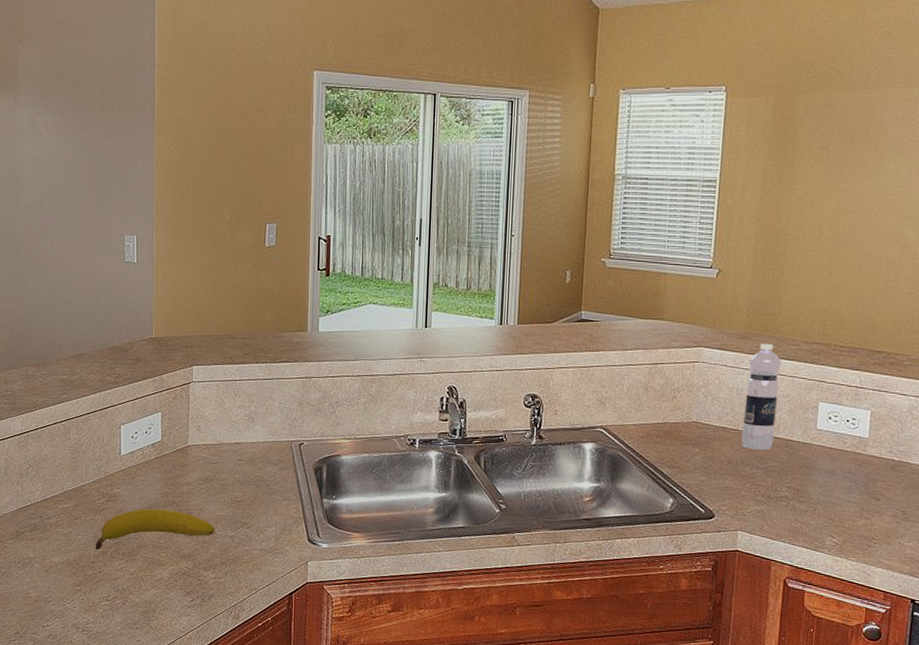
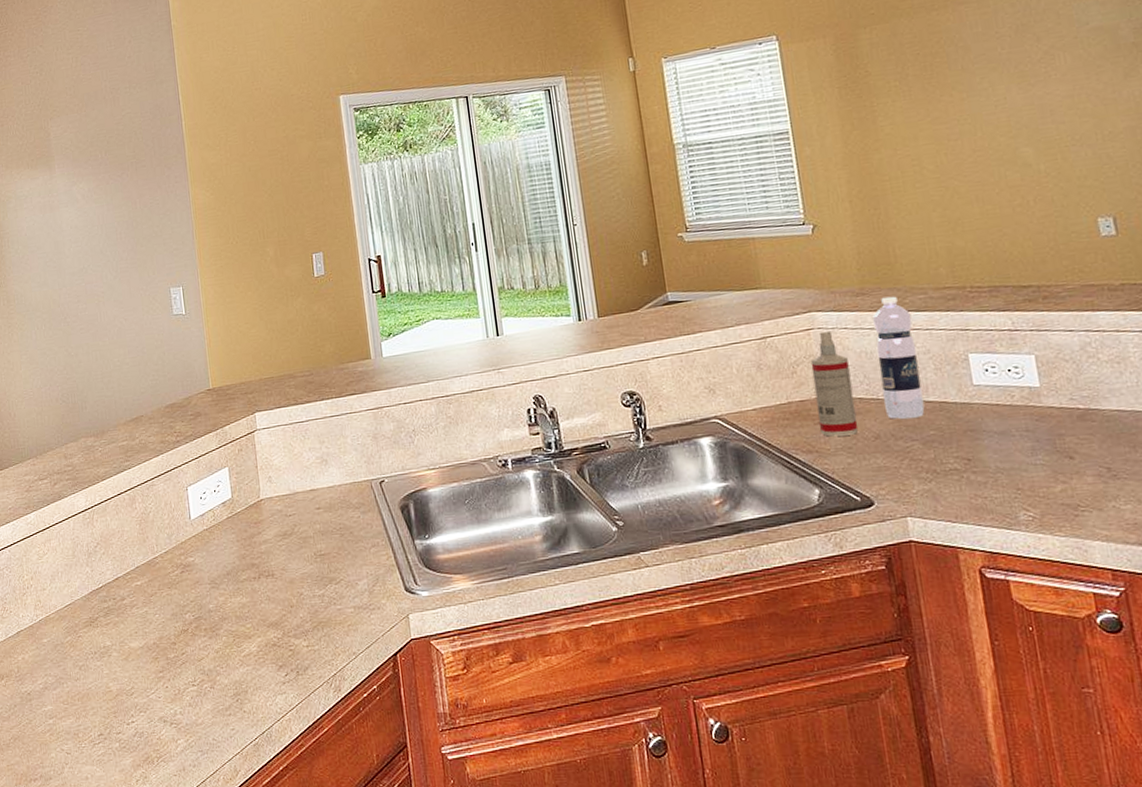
fruit: present [95,508,215,549] -> none [174,573,302,628]
spray bottle: none [685,365,721,457] -> present [810,331,859,437]

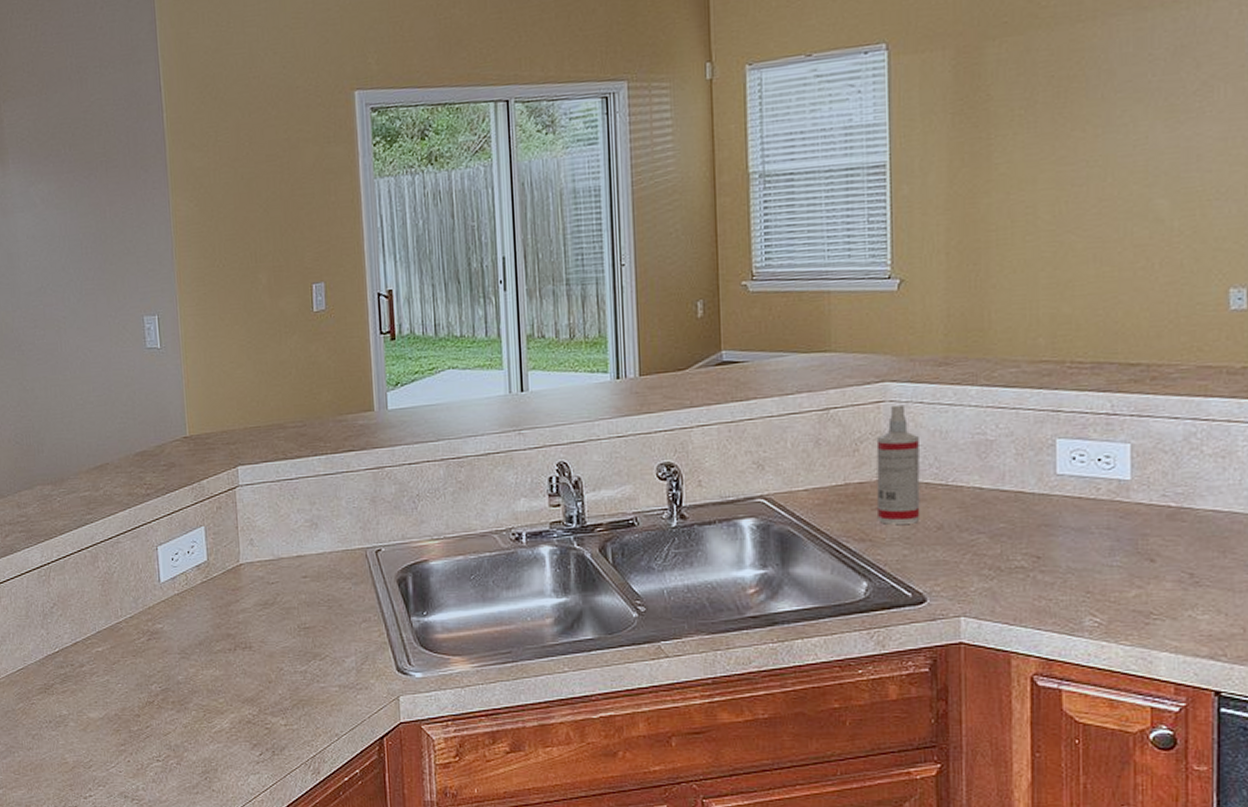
water bottle: present [873,296,925,420] -> none [952,368,999,510]

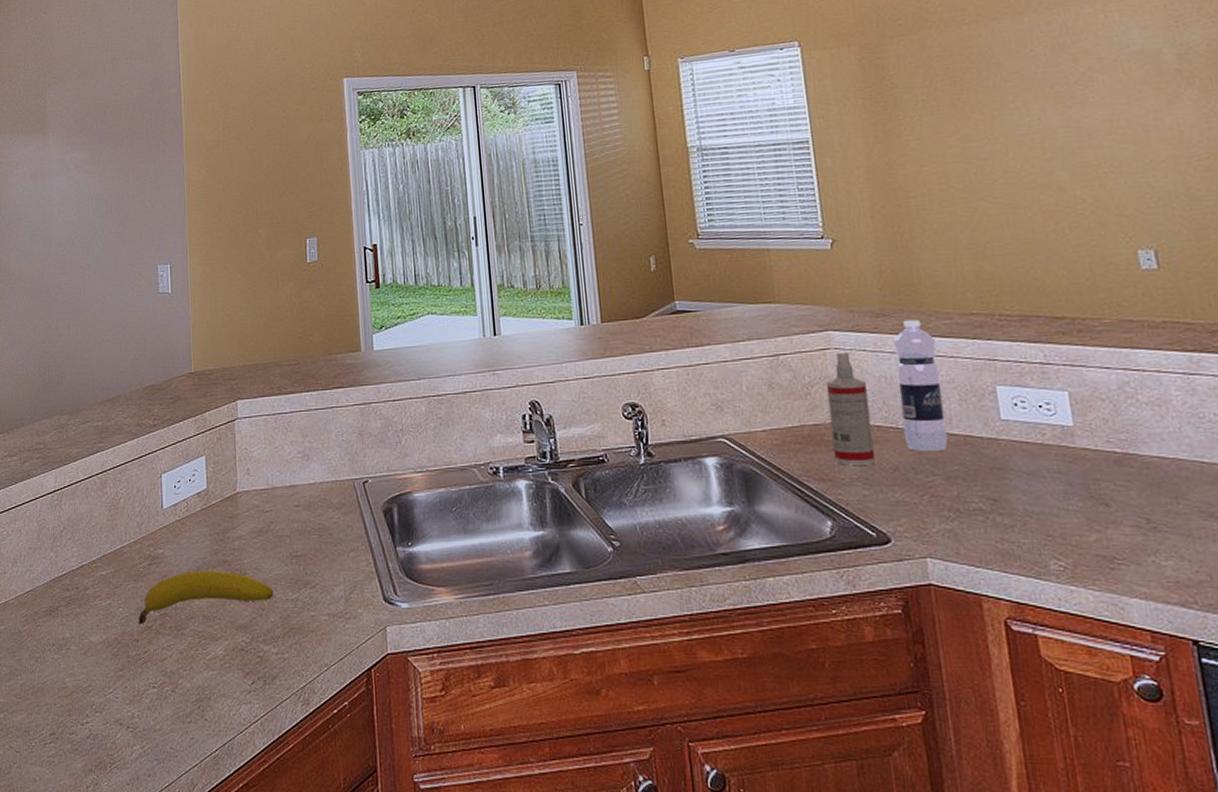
fruit: none [138,644,282,699] -> present [138,570,274,624]
water bottle: none [952,368,999,510] -> present [894,319,948,452]

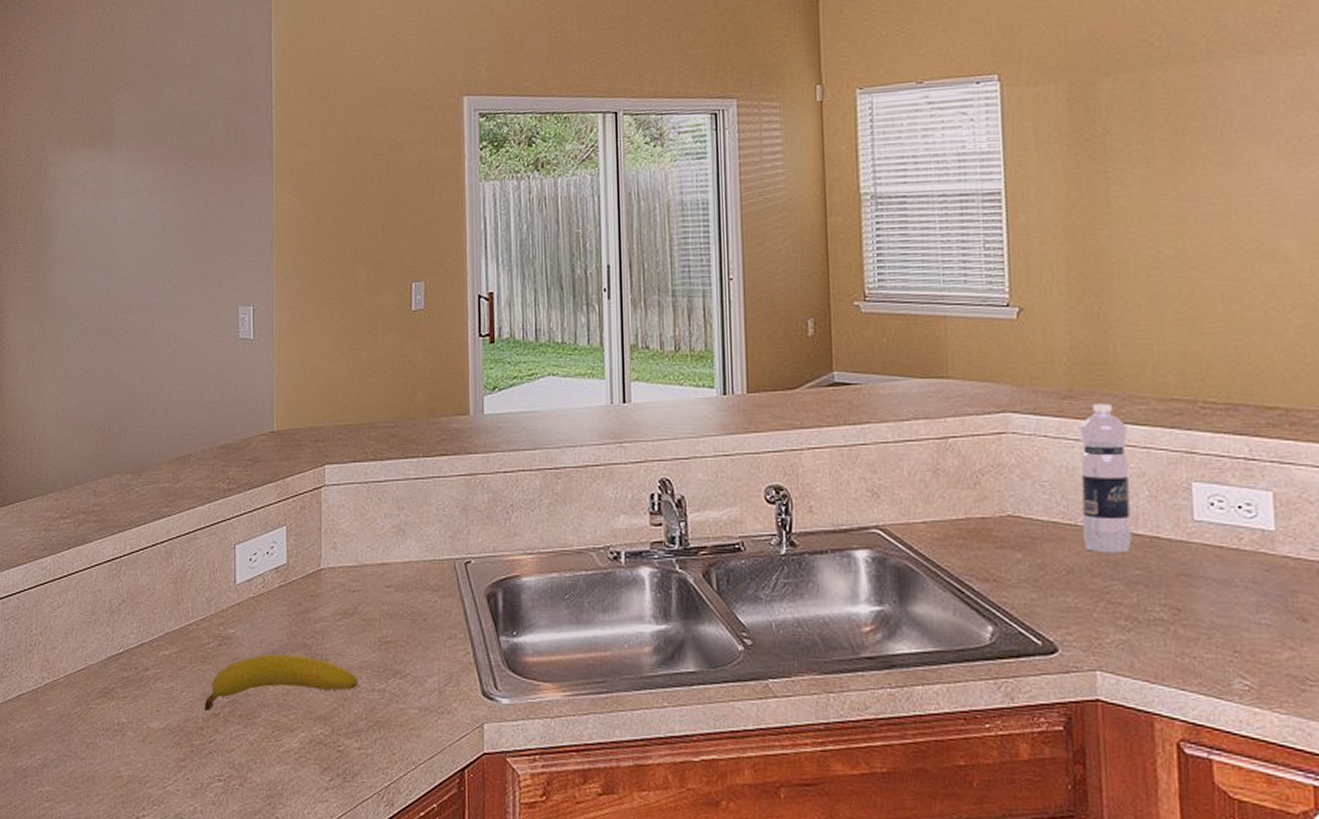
spray bottle: present [825,352,876,465] -> none [998,437,1049,565]

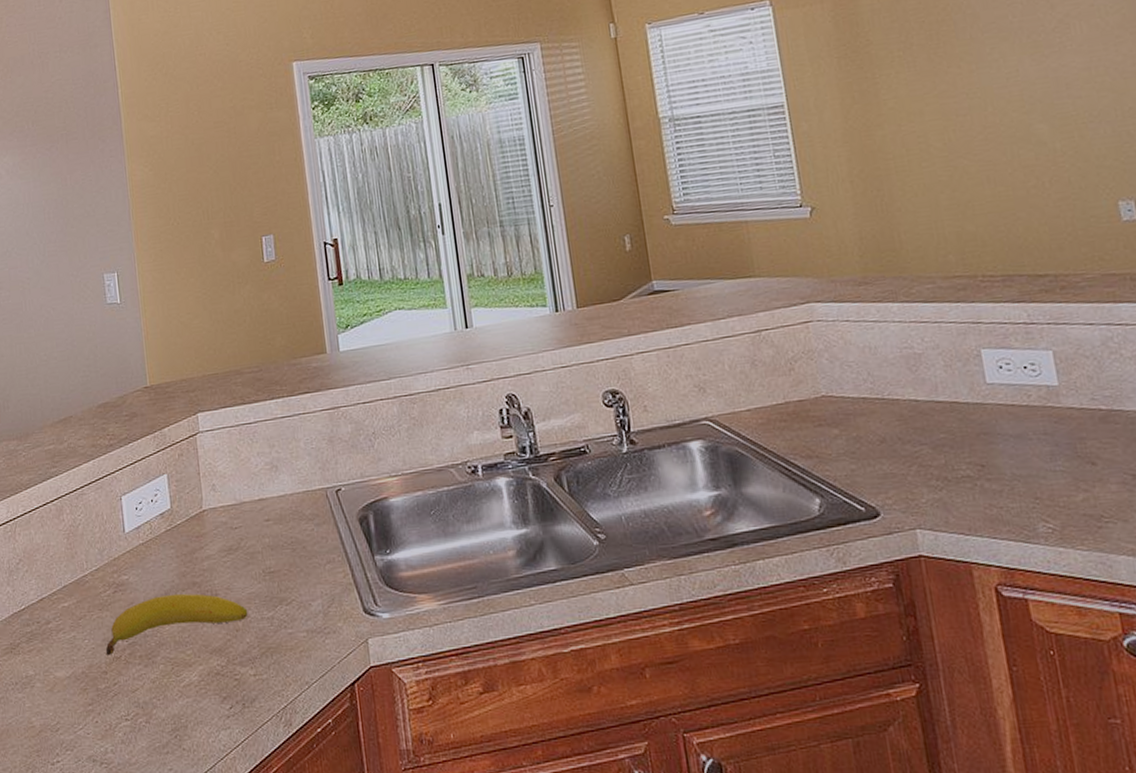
water bottle: present [1080,403,1132,554] -> none [876,285,934,422]

